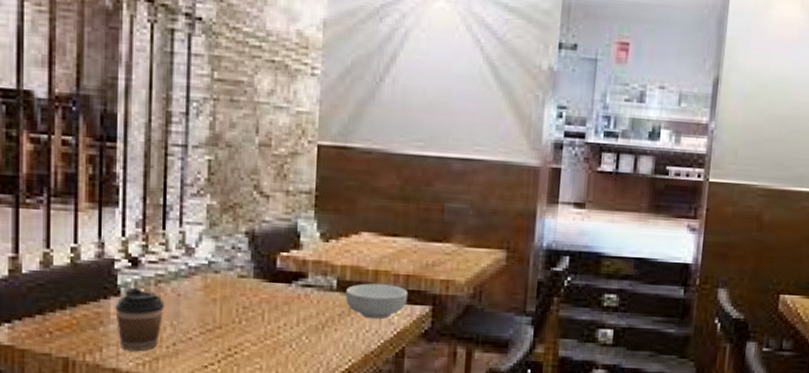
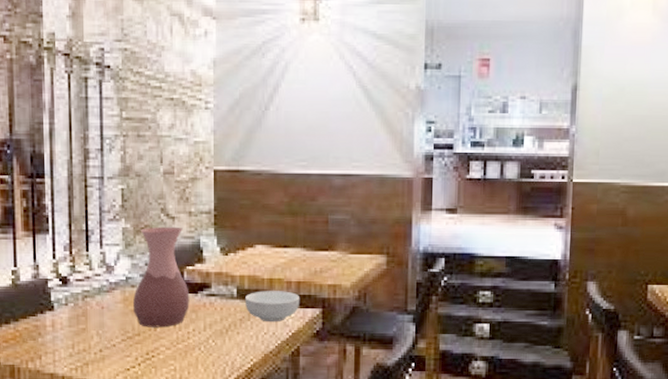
coffee cup: present [115,288,165,352] -> none [50,303,91,358]
vase: none [215,205,282,320] -> present [133,226,190,328]

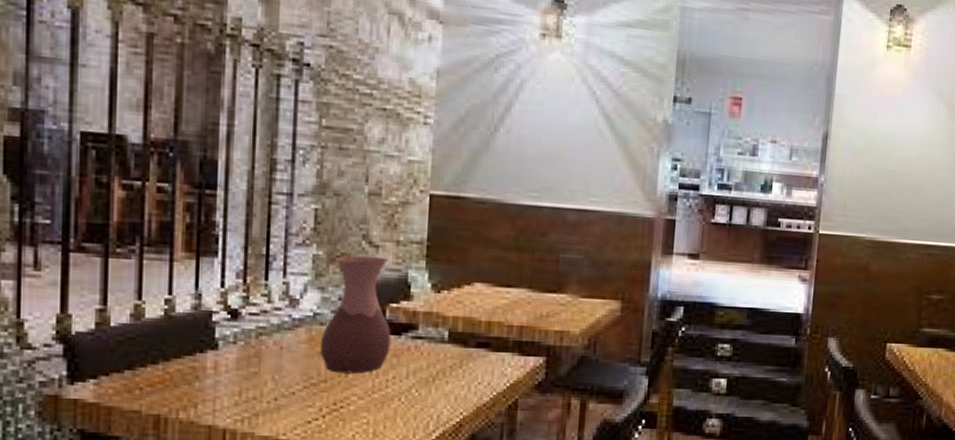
cereal bowl: present [244,291,300,323] -> none [457,335,522,371]

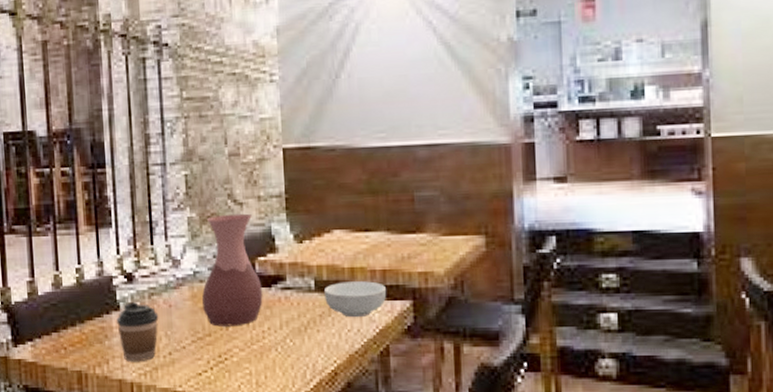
coffee cup: none [212,341,266,407] -> present [116,302,159,362]
cereal bowl: none [457,335,522,371] -> present [323,281,387,318]

